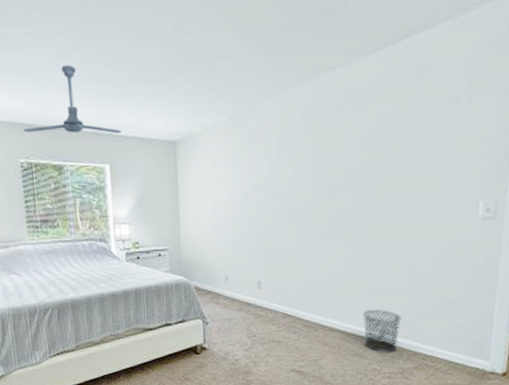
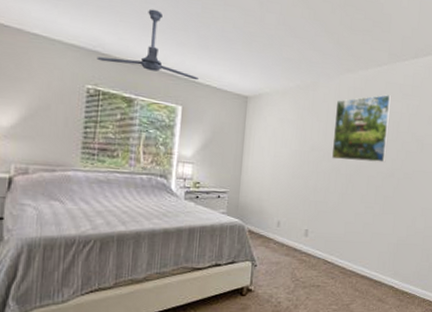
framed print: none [280,105,355,198] -> present [331,94,392,163]
waste bin: present [362,308,402,353] -> none [387,260,416,299]

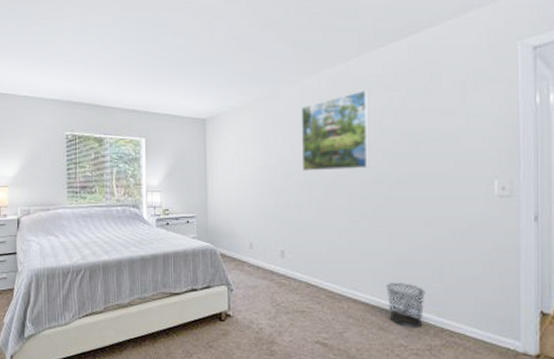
ceiling fan: present [96,9,198,81] -> none [71,53,157,112]
waste bin: none [387,260,416,299] -> present [386,282,426,328]

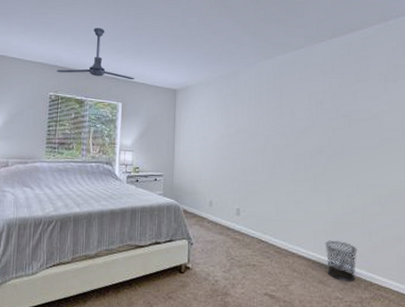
ceiling fan: none [71,53,157,112] -> present [56,27,134,80]
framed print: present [301,90,370,171] -> none [256,75,312,140]

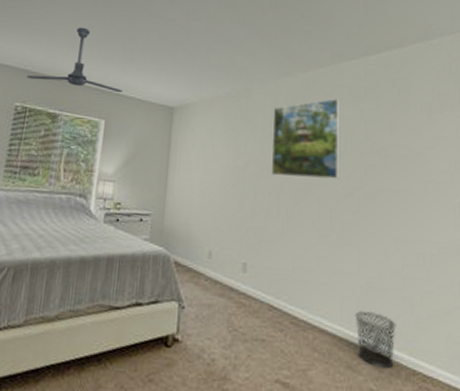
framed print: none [256,75,312,140] -> present [271,98,341,179]

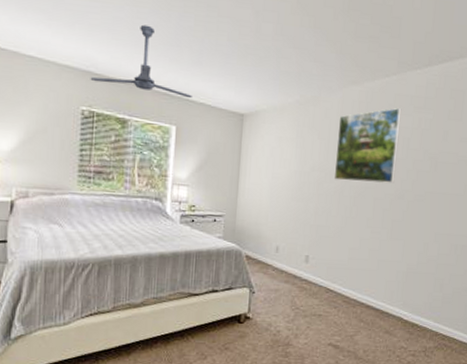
waste bin: present [355,310,396,369] -> none [395,290,428,332]

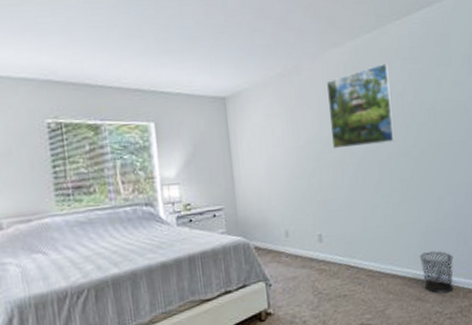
ceiling fan: present [90,24,192,99] -> none [51,20,166,91]
waste bin: none [395,290,428,332] -> present [419,250,454,295]

